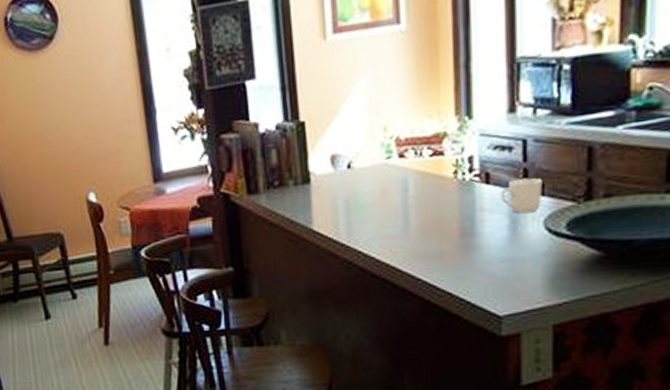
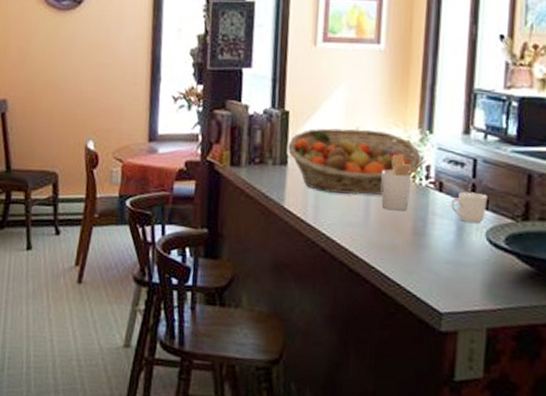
fruit basket: none [308,126,462,206] -> present [287,128,422,196]
utensil holder: none [418,149,469,214] -> present [381,154,427,211]

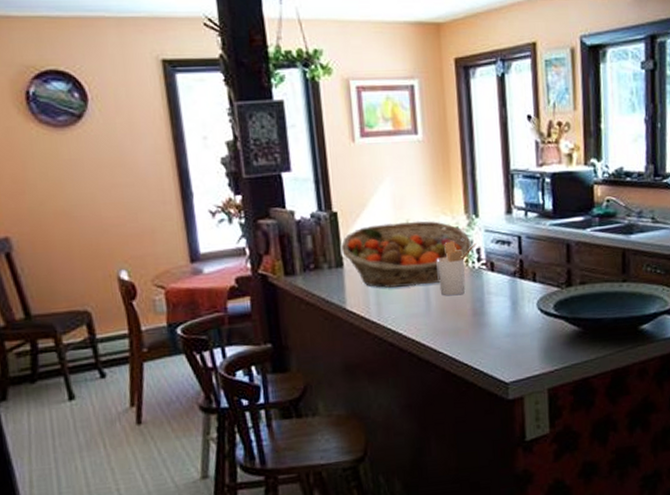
mug: present [451,191,487,223] -> none [503,267,535,296]

